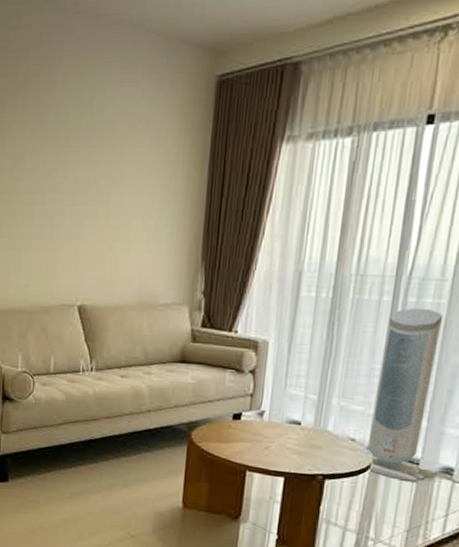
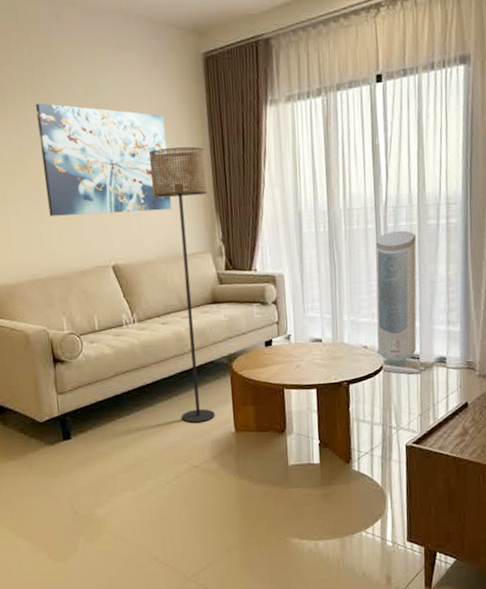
wall art: none [21,120,161,252] -> present [35,103,171,217]
floor lamp: none [126,182,201,491] -> present [148,146,215,423]

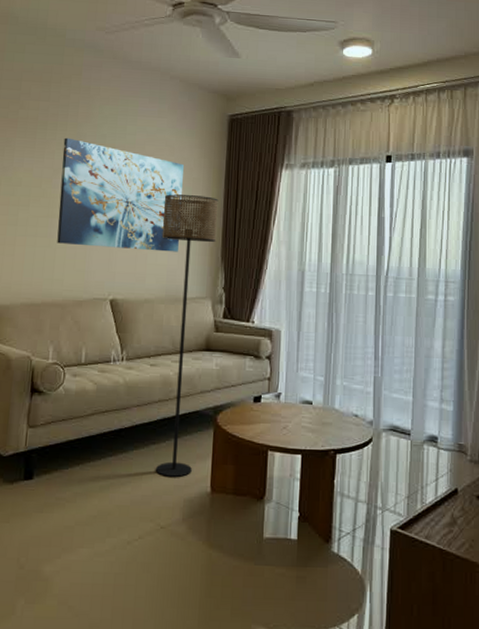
air purifier: present [375,230,425,374] -> none [368,301,416,451]

